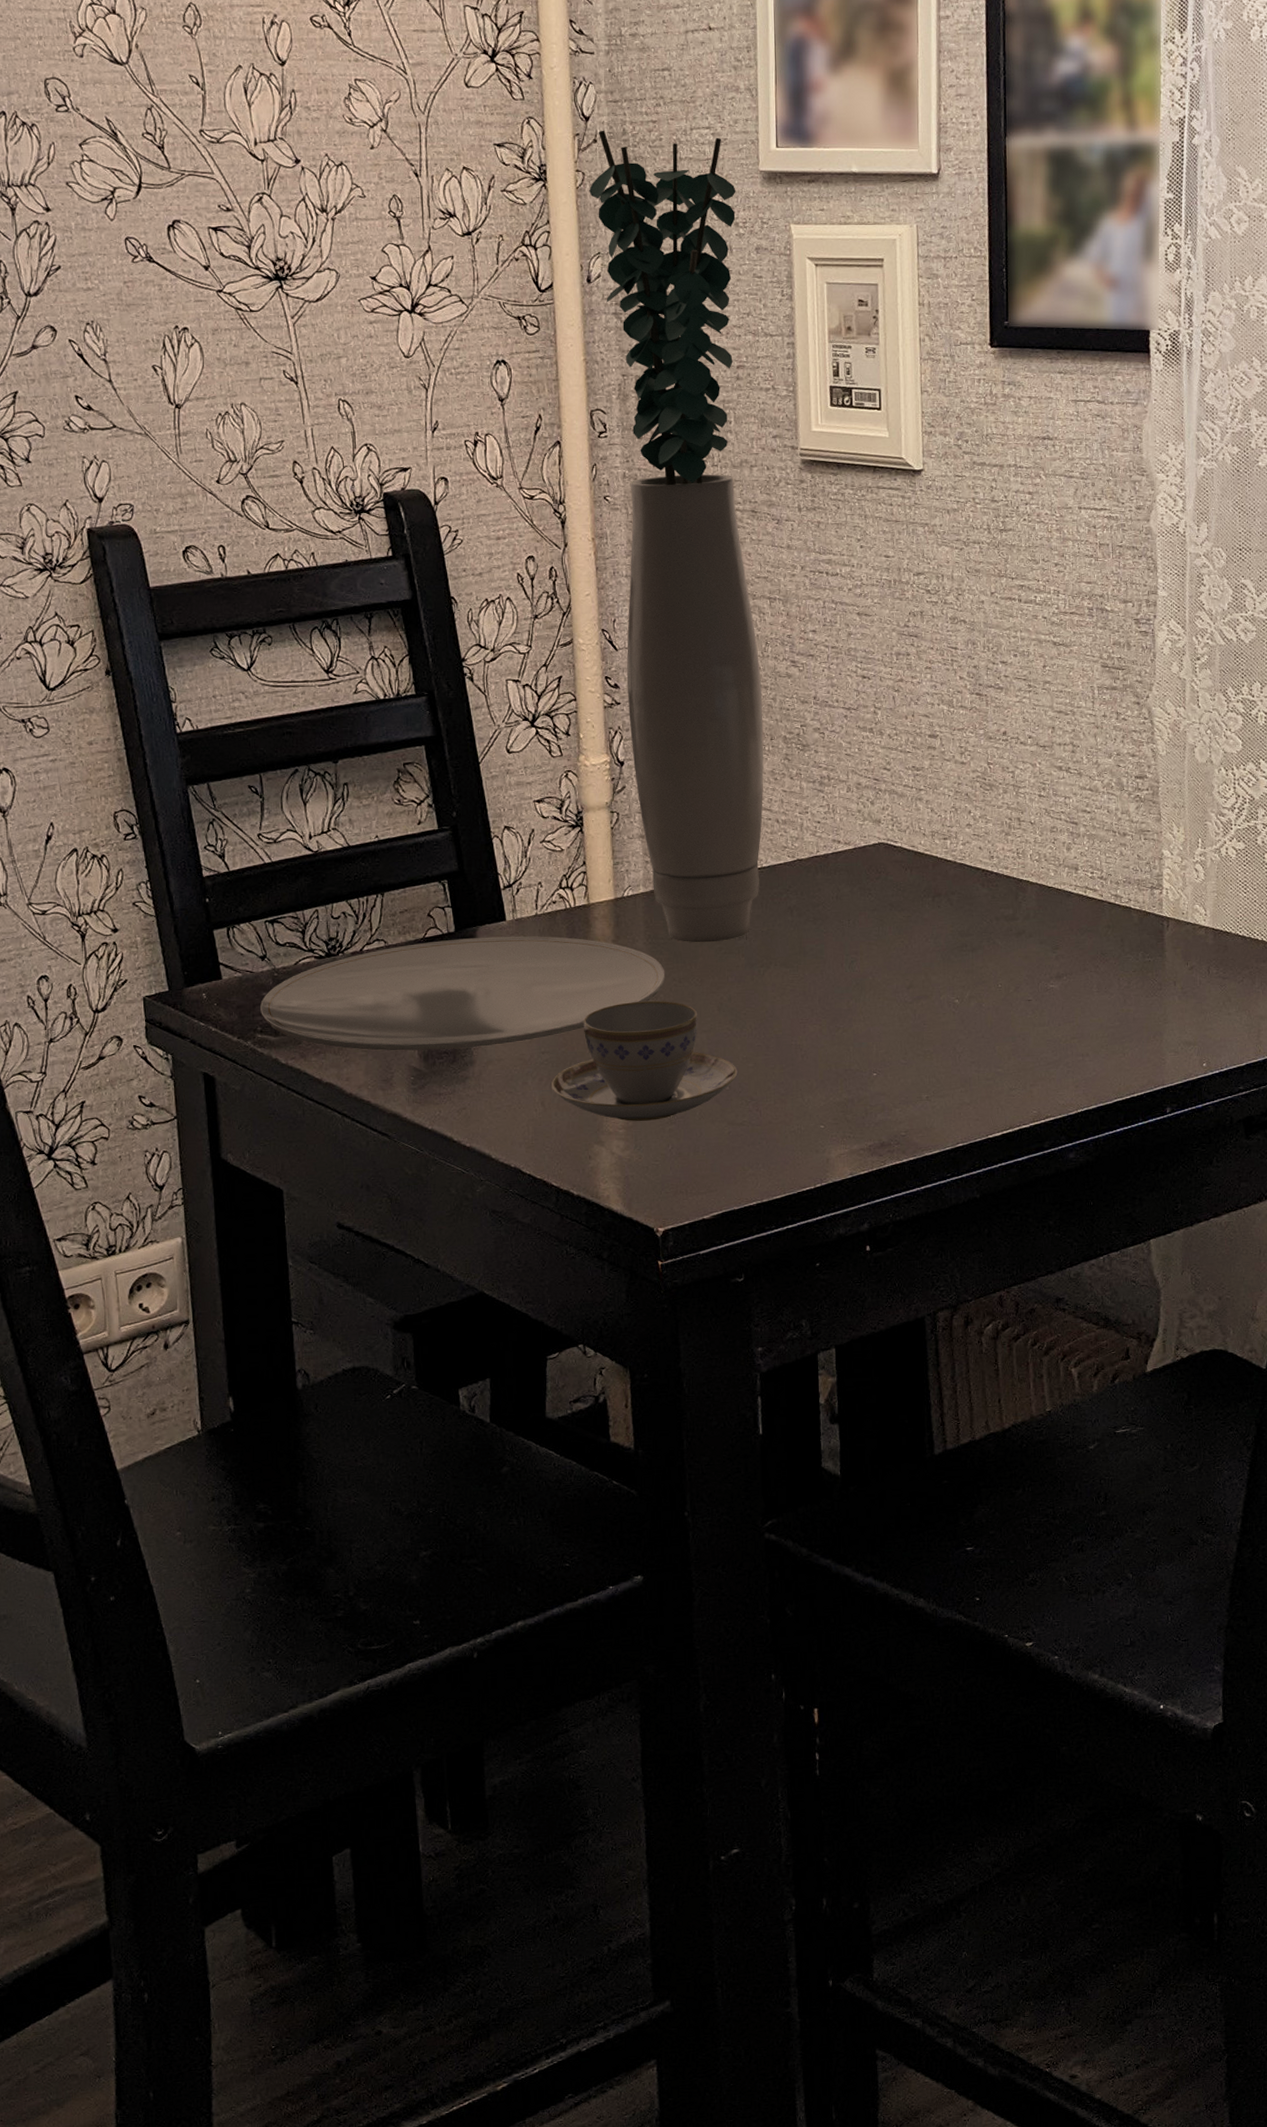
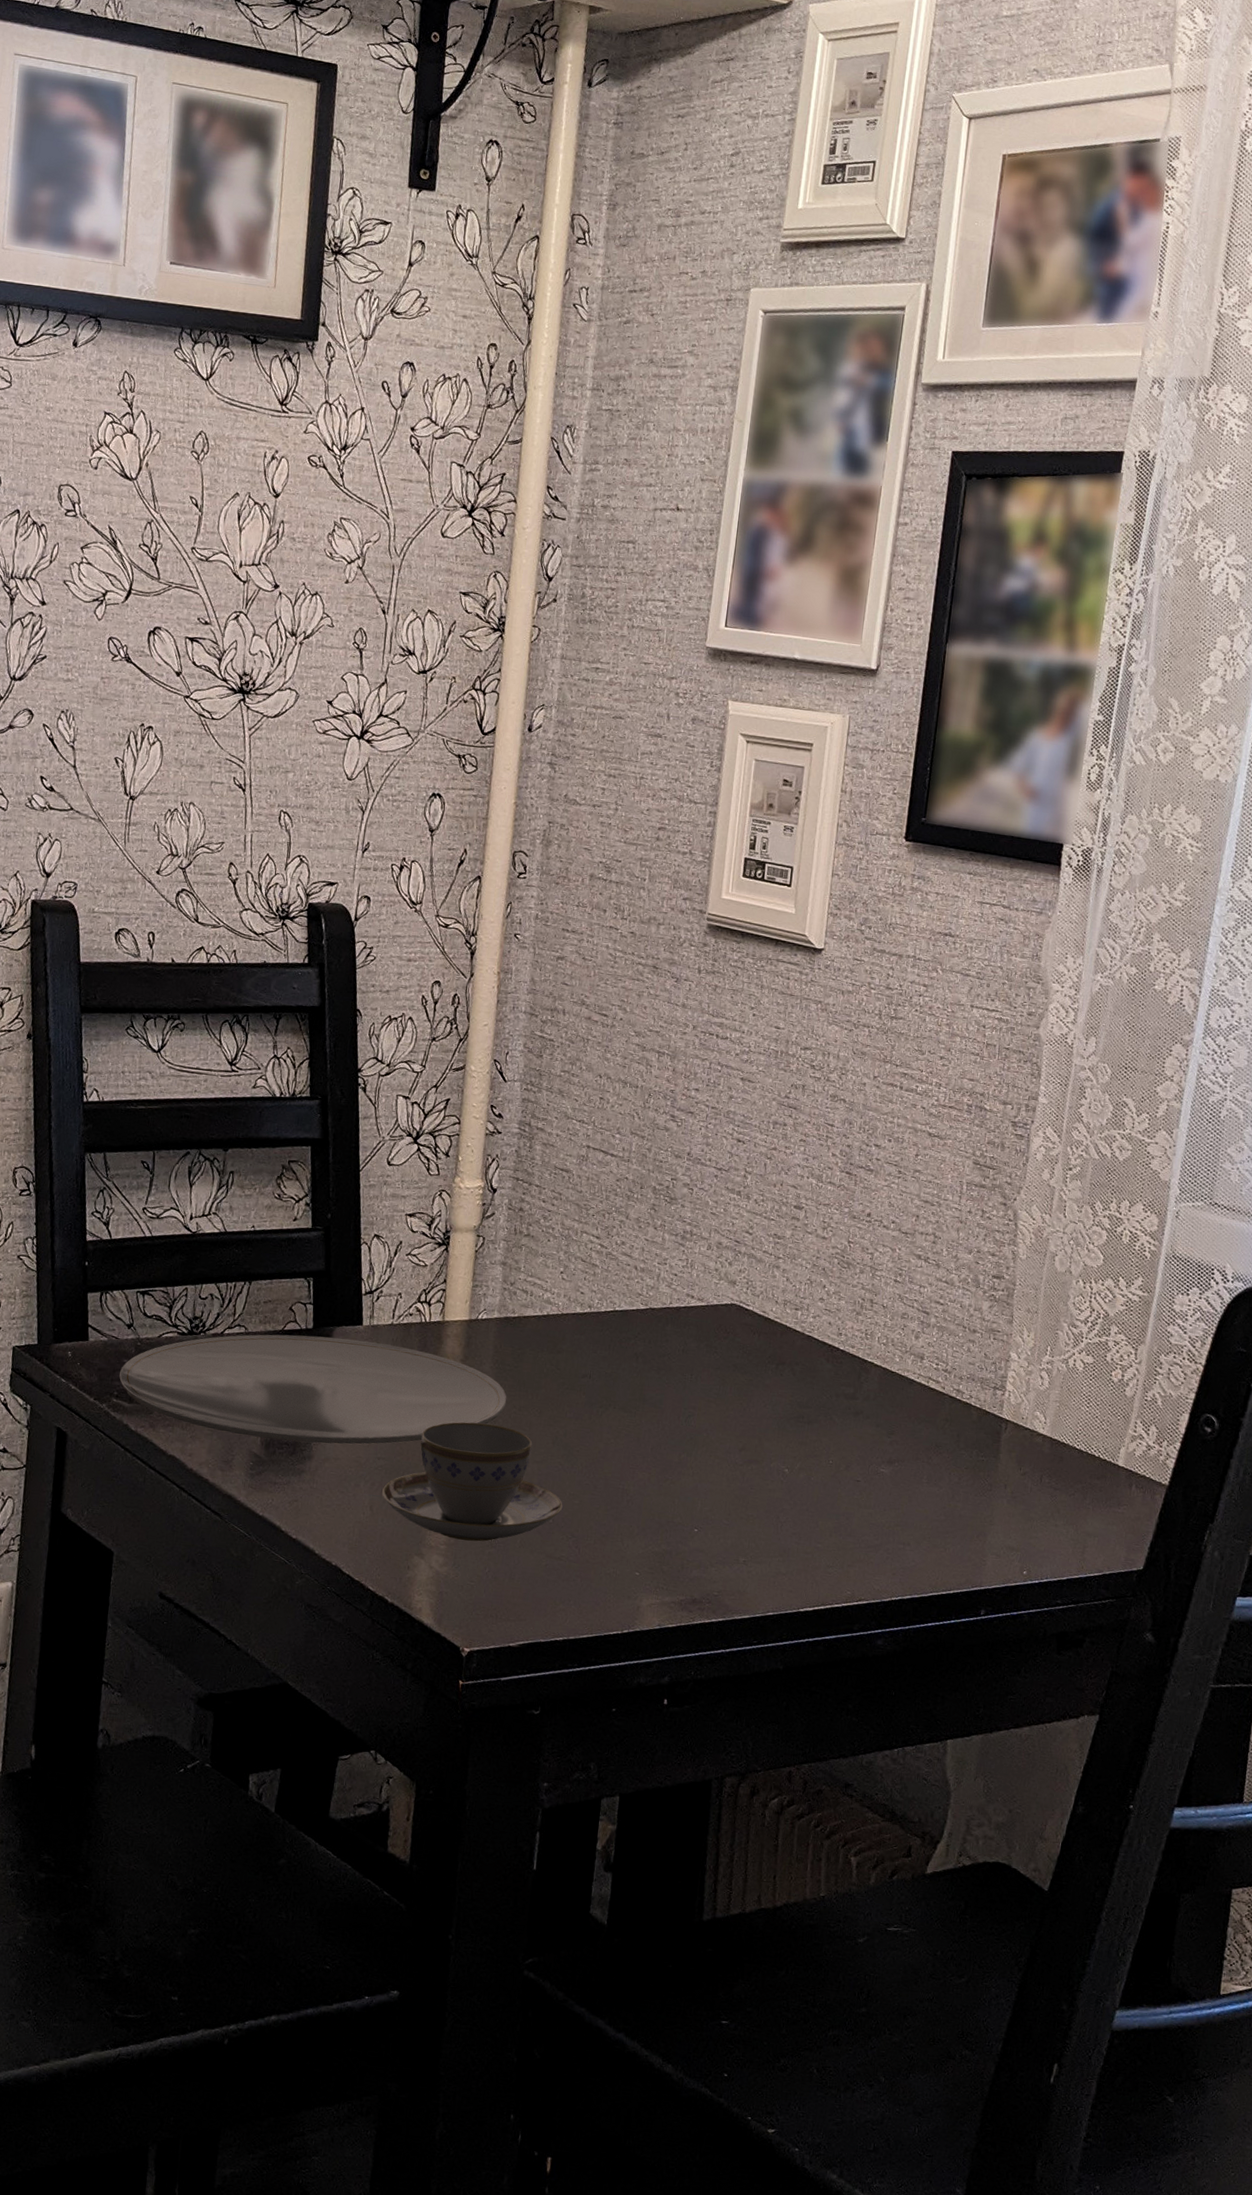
vase: present [589,130,764,943] -> none [505,591,681,1377]

